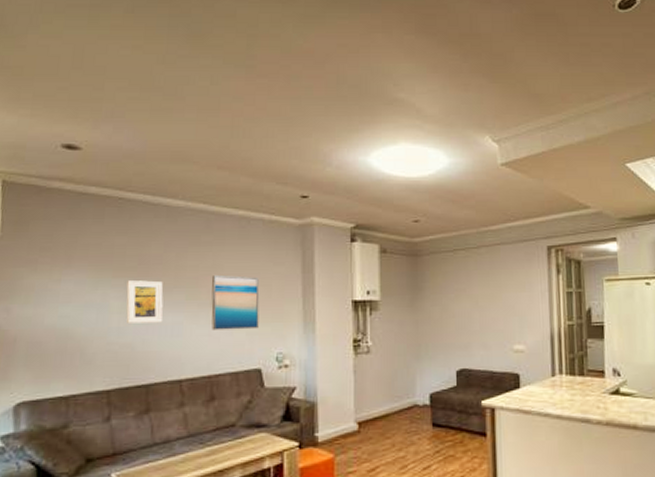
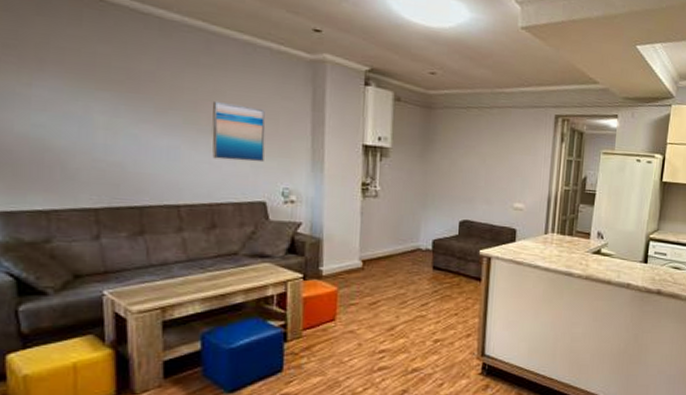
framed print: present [126,280,164,323] -> none [113,95,158,144]

